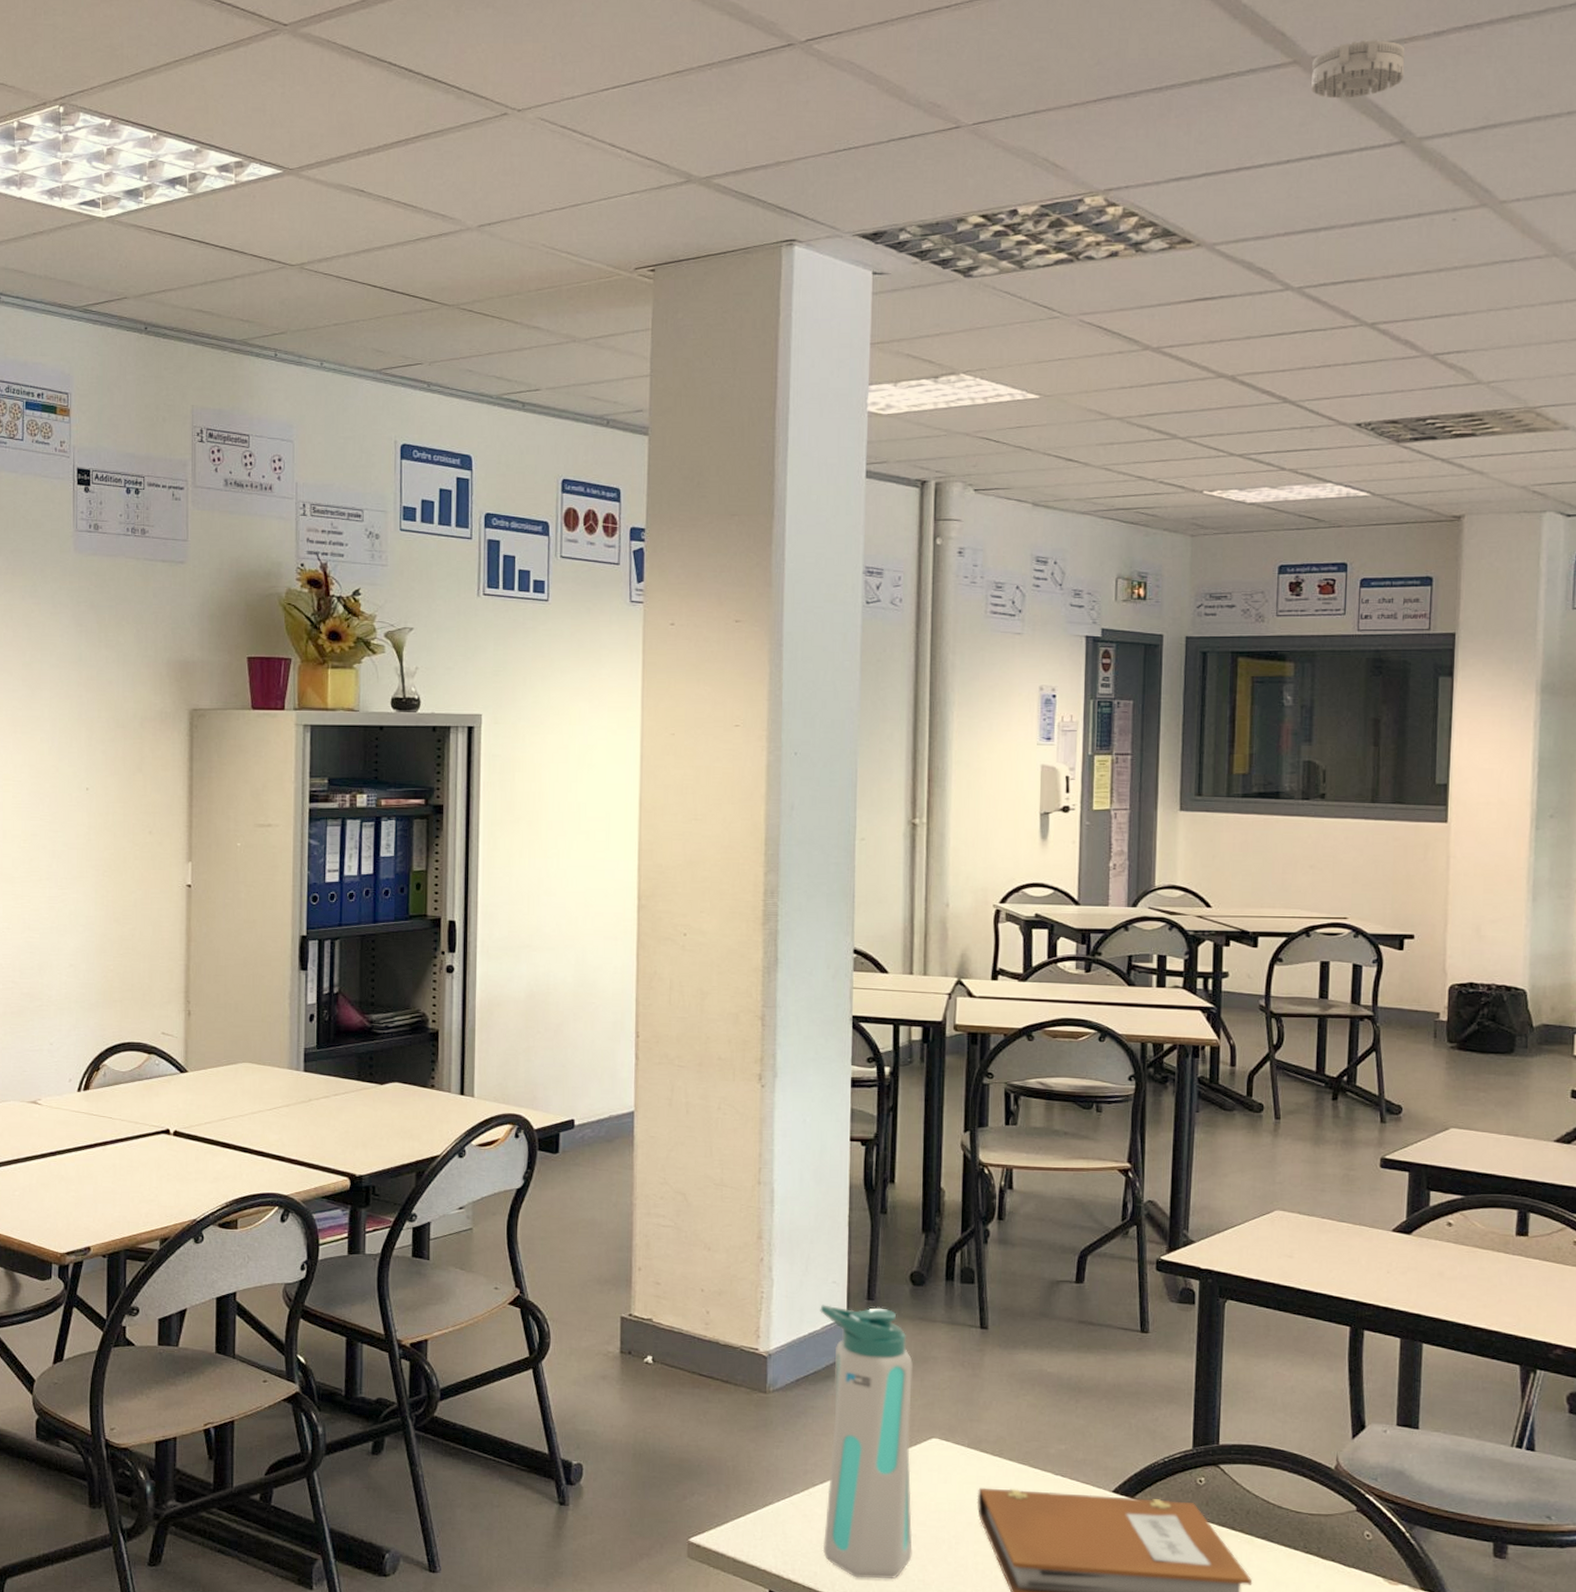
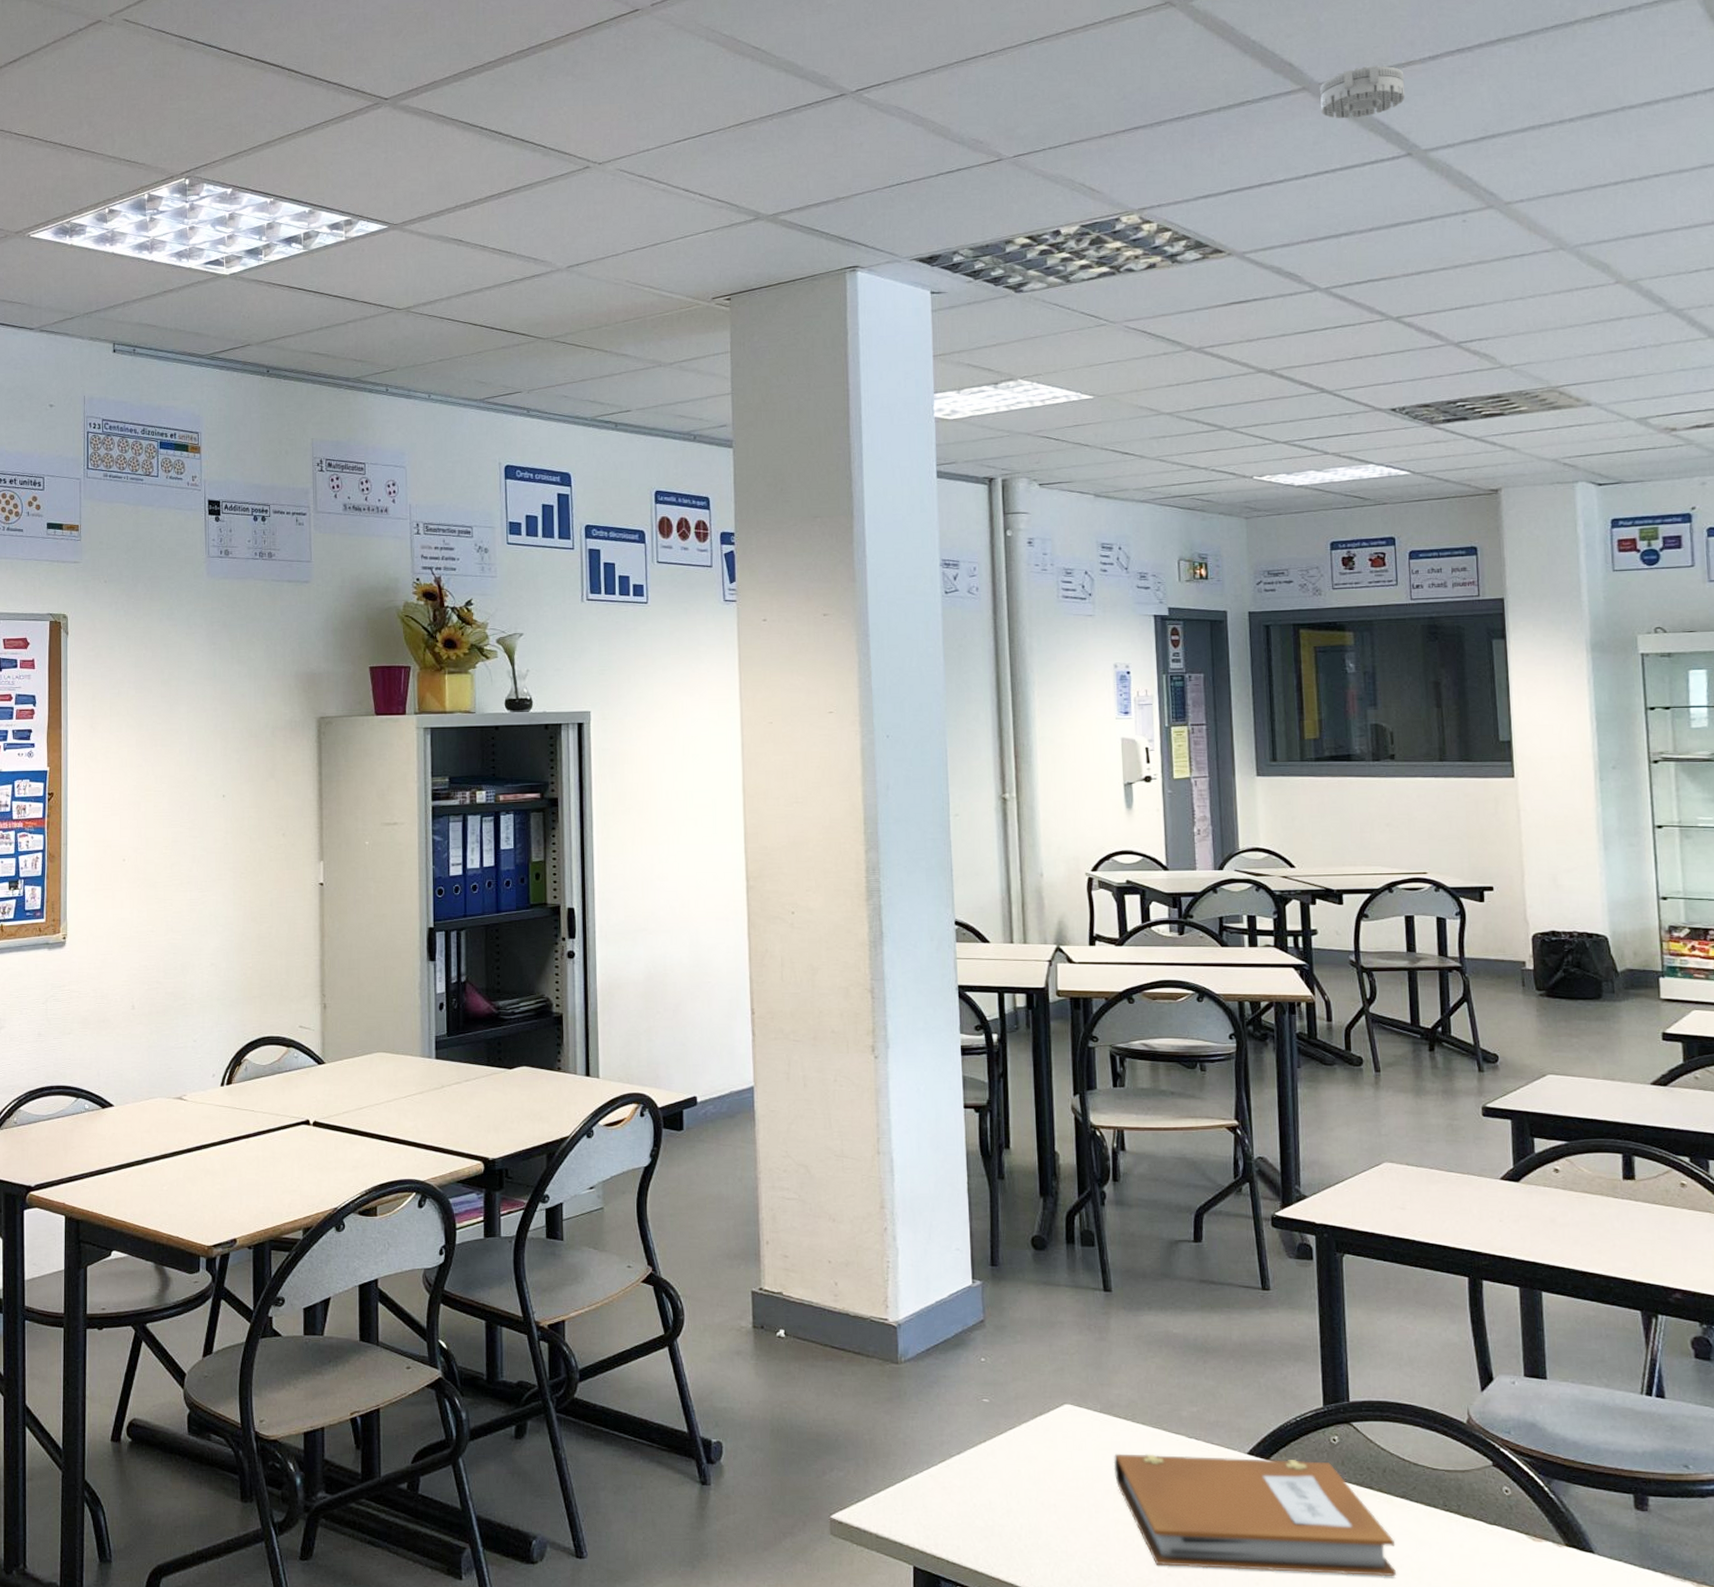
water bottle: present [820,1305,913,1579] -> none [945,1272,1053,1551]

